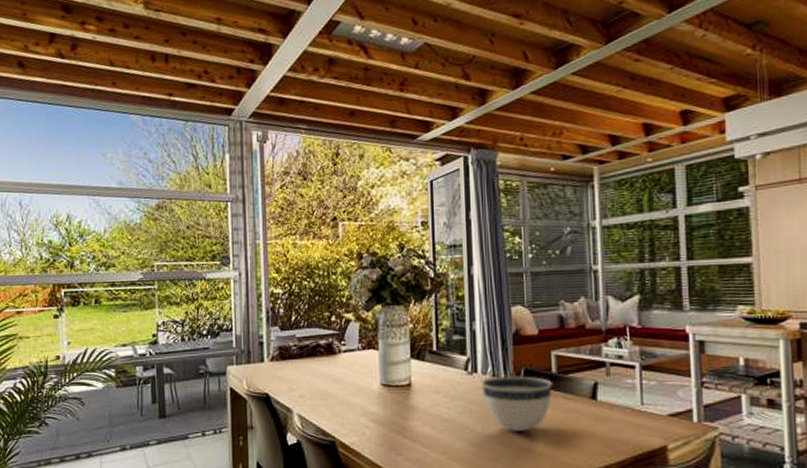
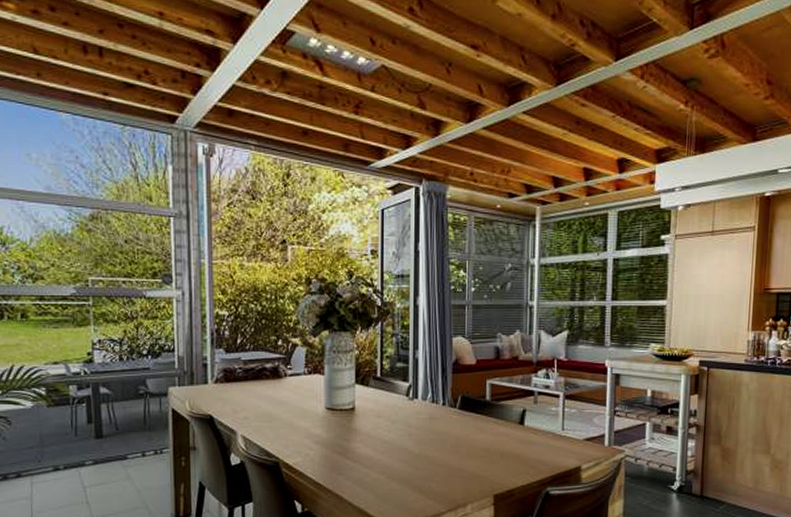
bowl: present [481,375,553,432] -> none [420,402,486,454]

